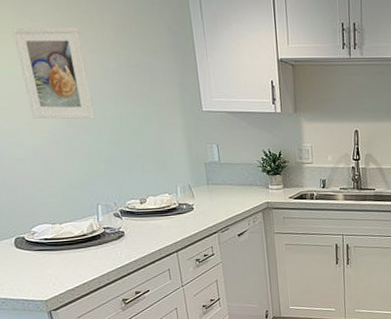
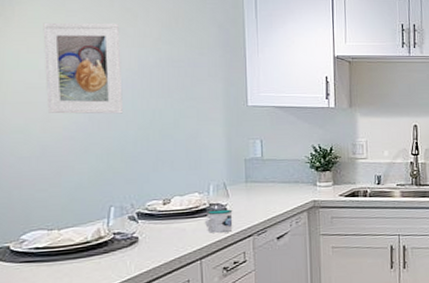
mug: none [177,208,201,230] -> present [205,209,233,234]

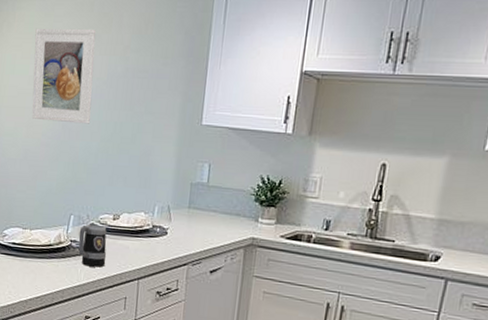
mug: none [123,211,160,257] -> present [78,224,107,268]
mug: present [205,209,233,234] -> none [146,232,173,258]

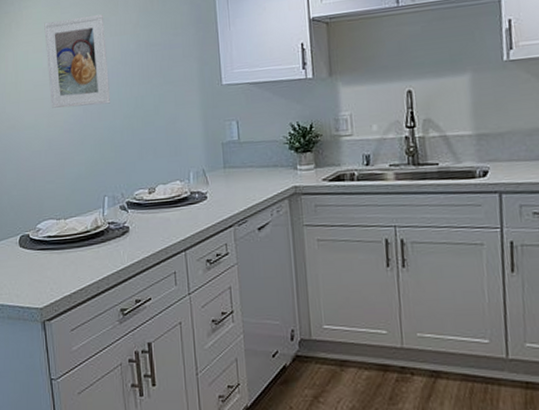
mug: present [78,224,107,268] -> none [116,201,148,247]

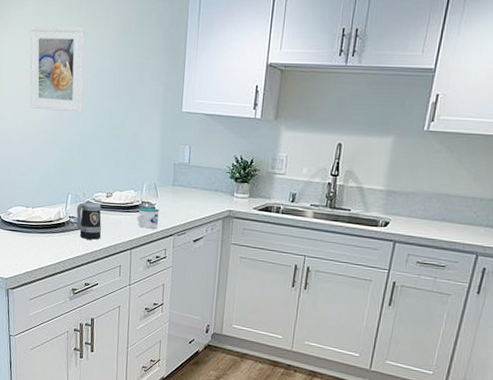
mug: none [116,201,148,247] -> present [76,201,102,240]
mug: none [187,197,214,224] -> present [137,207,160,230]

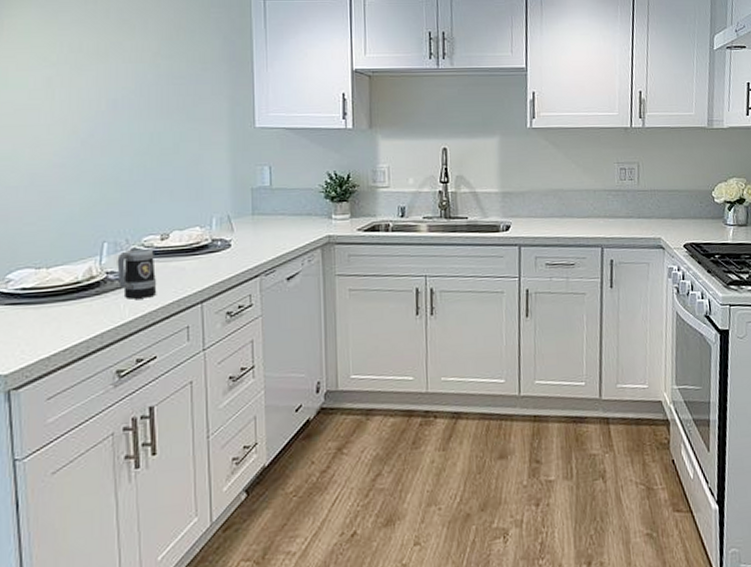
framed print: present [29,26,85,113] -> none [33,36,118,139]
mug: present [137,207,160,230] -> none [207,245,238,273]

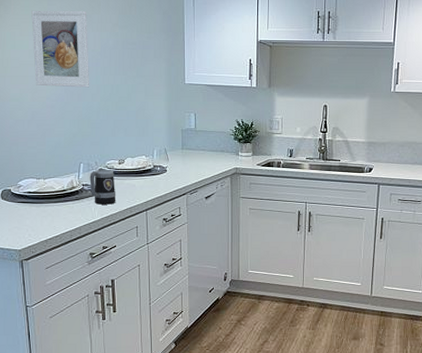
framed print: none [33,36,118,139] -> present [31,10,89,88]

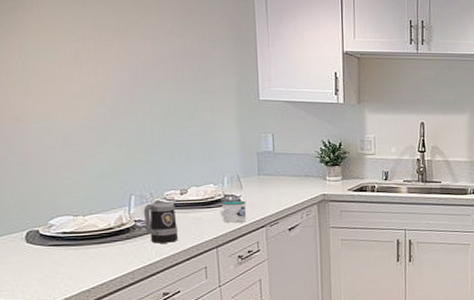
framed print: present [31,10,89,88] -> none [61,13,139,106]
mug: none [150,171,171,191] -> present [220,200,247,224]

